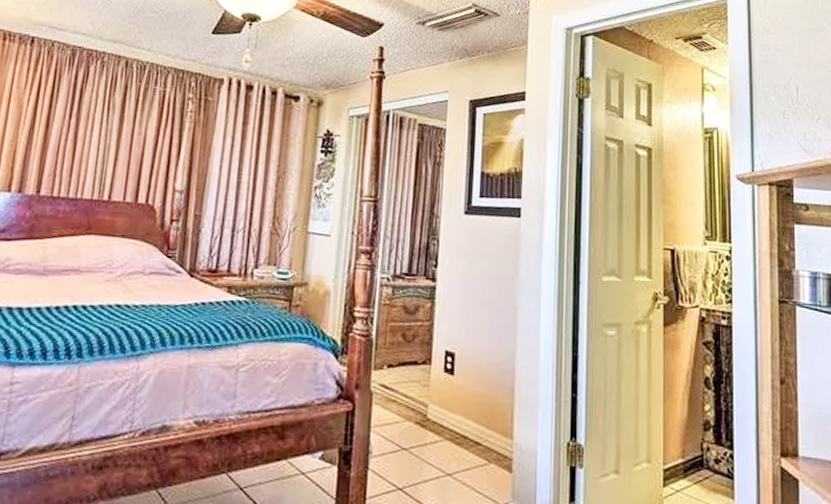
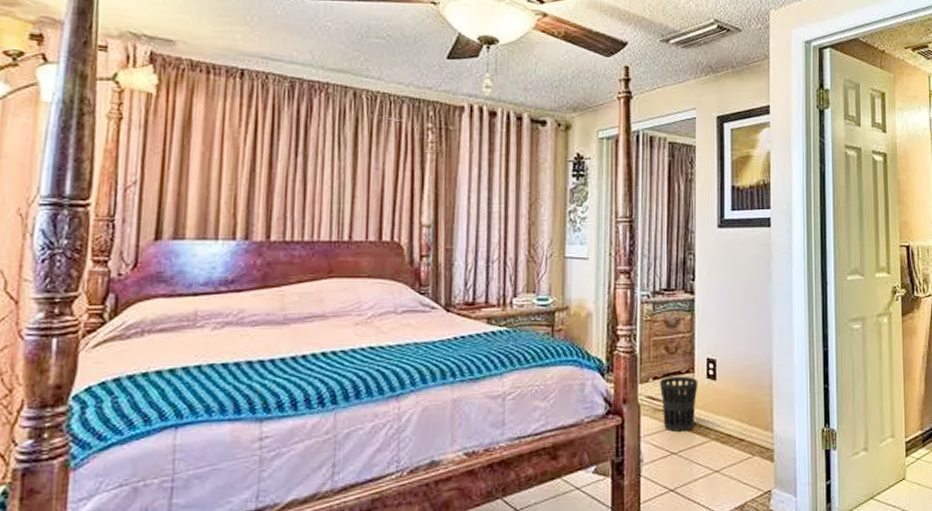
wastebasket: none [394,365,435,427] -> present [660,375,698,432]

